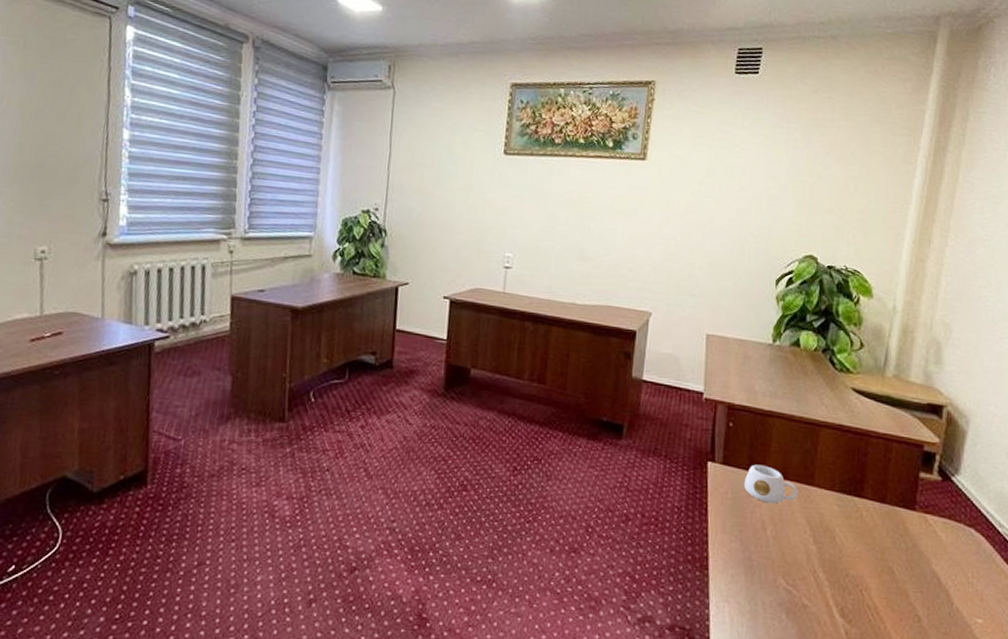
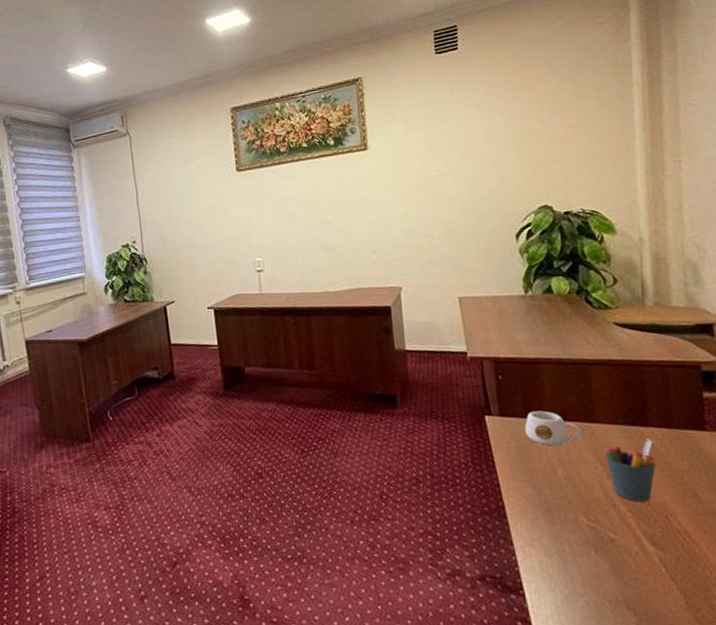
pen holder: none [816,510,864,573] -> present [604,438,656,502]

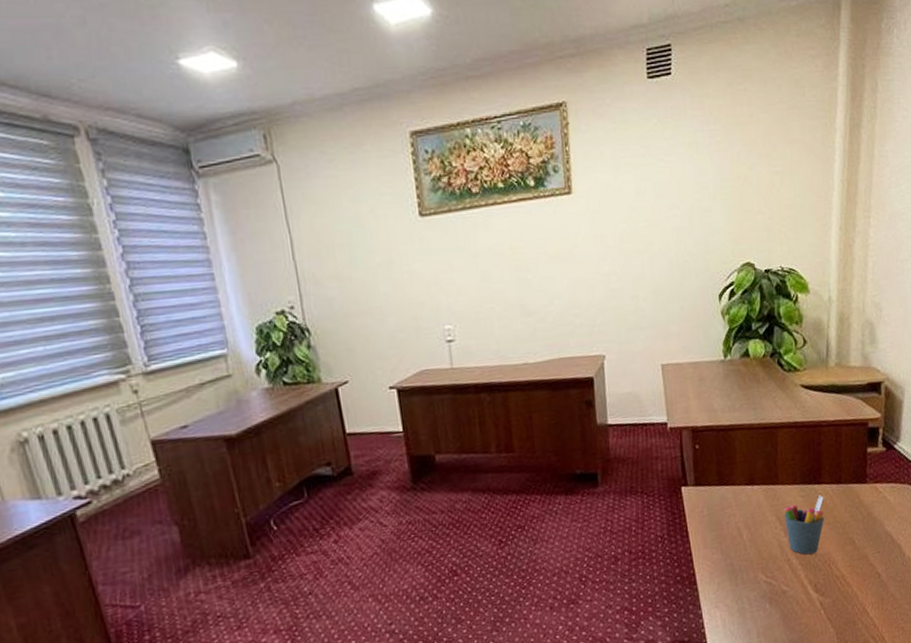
mug: present [524,410,581,446] -> none [716,476,765,511]

